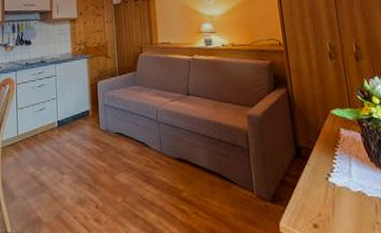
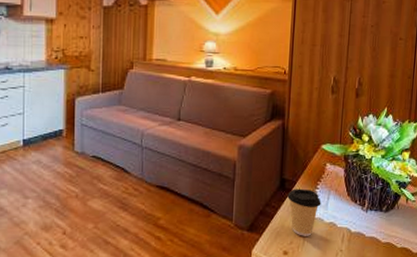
coffee cup: none [305,156,344,207] -> present [287,188,321,236]

